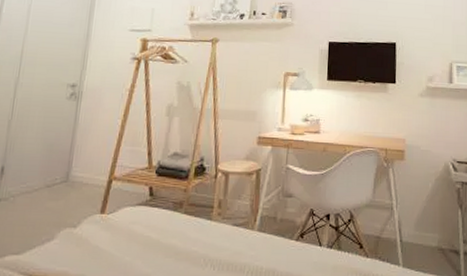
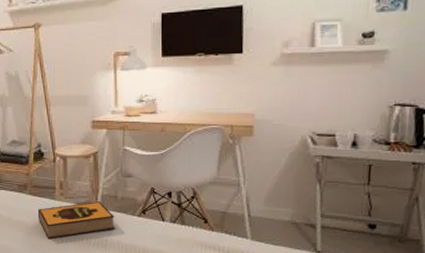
hardback book: none [190,222,272,266] -> present [37,200,115,239]

